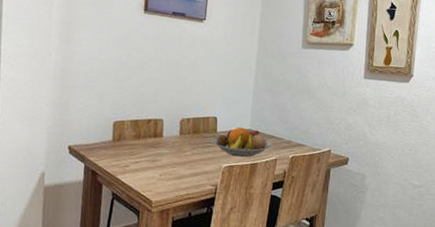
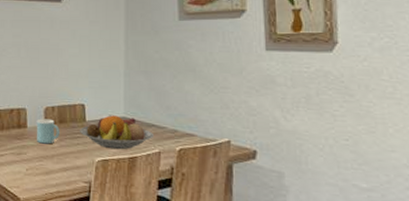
mug: none [171,129,193,152] -> present [36,118,60,144]

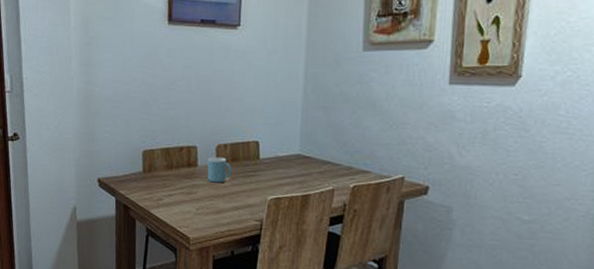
fruit bowl: present [80,115,153,150] -> none [253,152,328,188]

